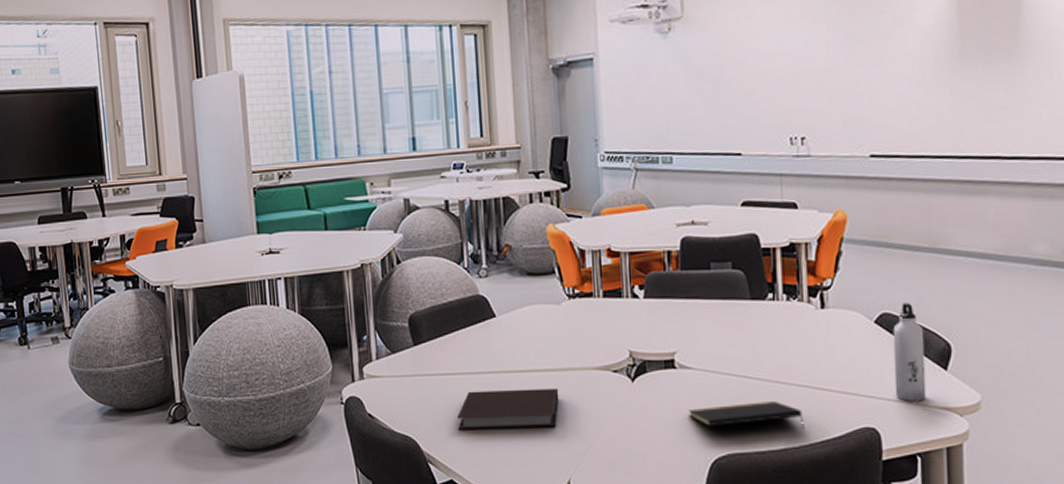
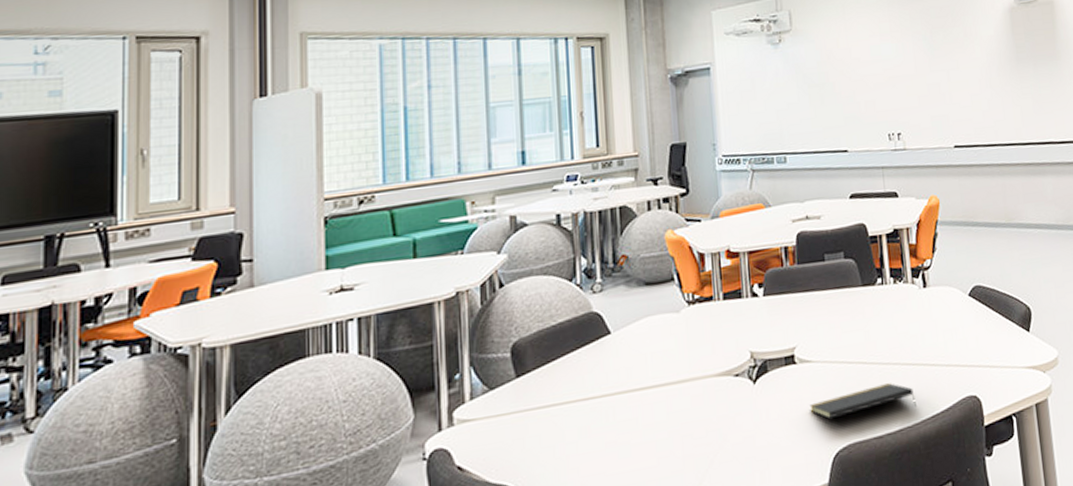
notebook: present [457,388,559,429] -> none [566,402,679,467]
water bottle: present [892,303,926,401] -> none [983,274,1016,366]

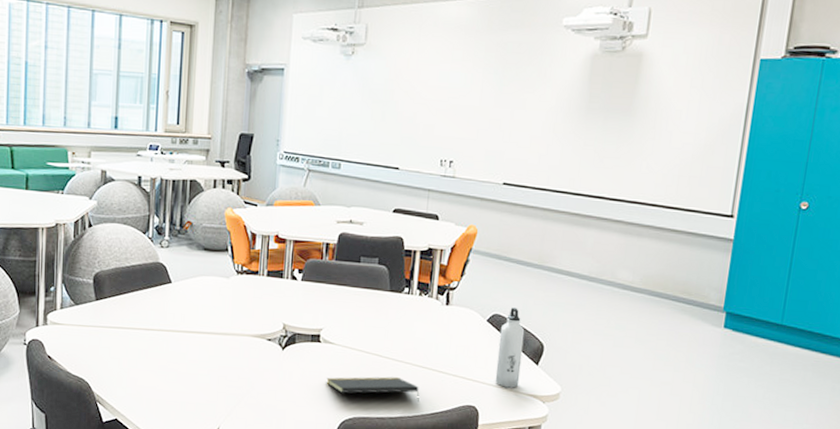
water bottle: none [983,274,1016,366] -> present [495,307,525,388]

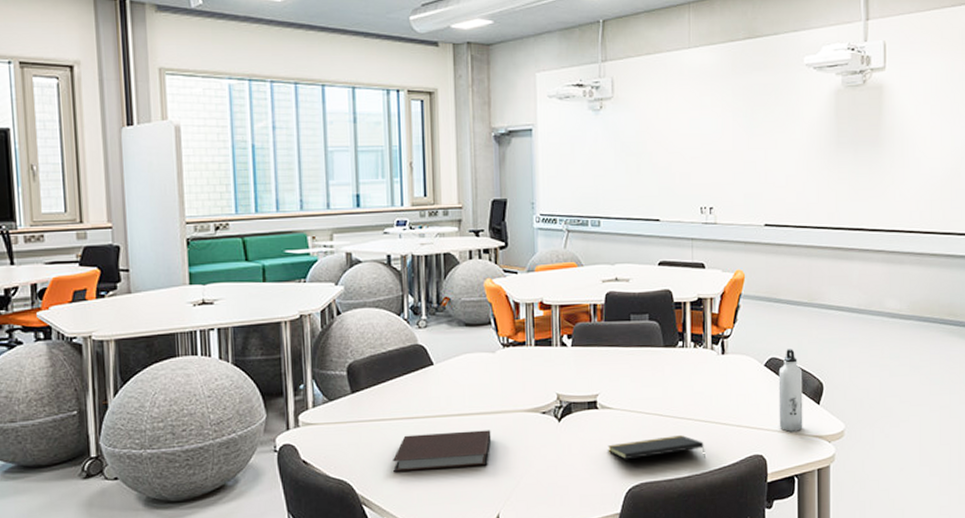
notebook: none [127,344,219,382] -> present [393,430,492,472]

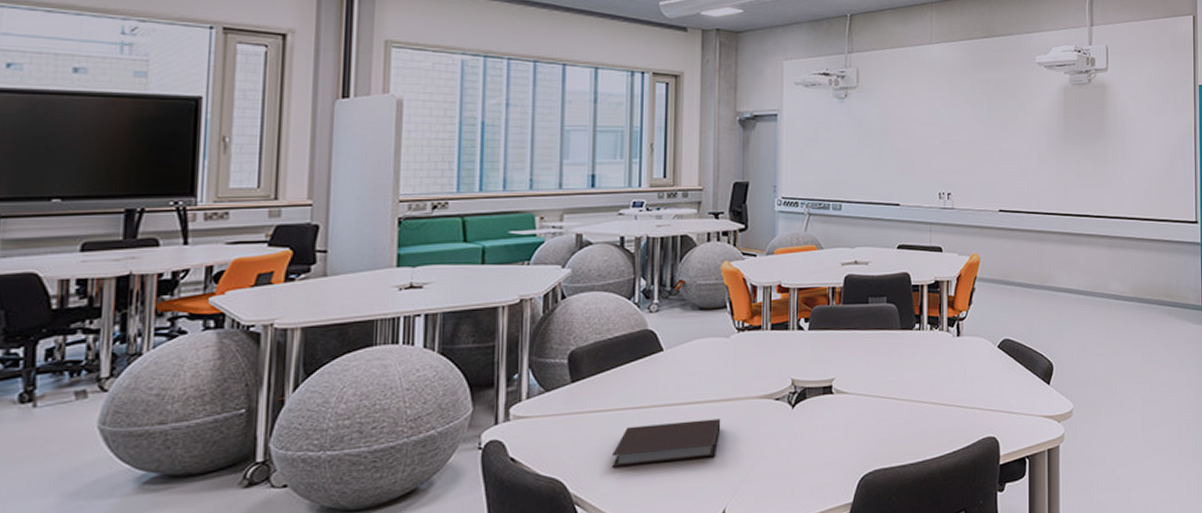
notepad: present [608,435,705,460] -> none [842,419,939,446]
water bottle: present [778,349,803,432] -> none [1011,330,1034,413]

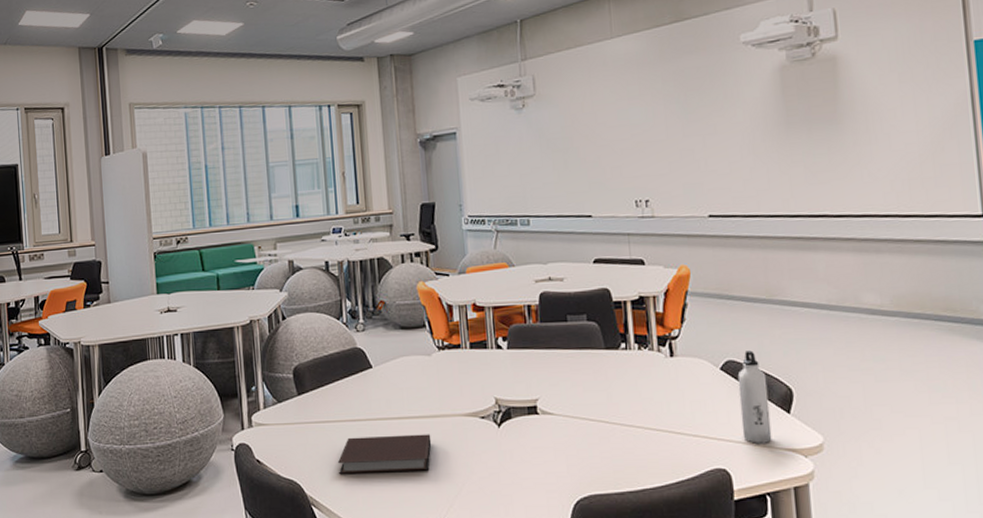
water bottle: none [1011,330,1034,413] -> present [737,350,772,443]

